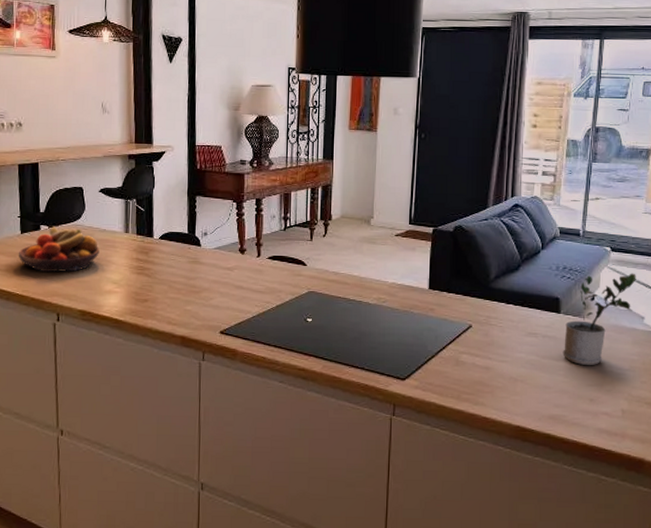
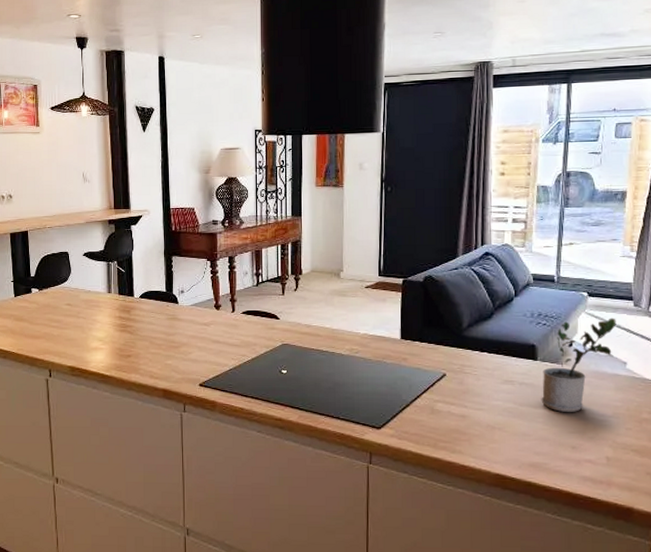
fruit bowl: present [18,227,99,273] -> none [12,289,85,332]

